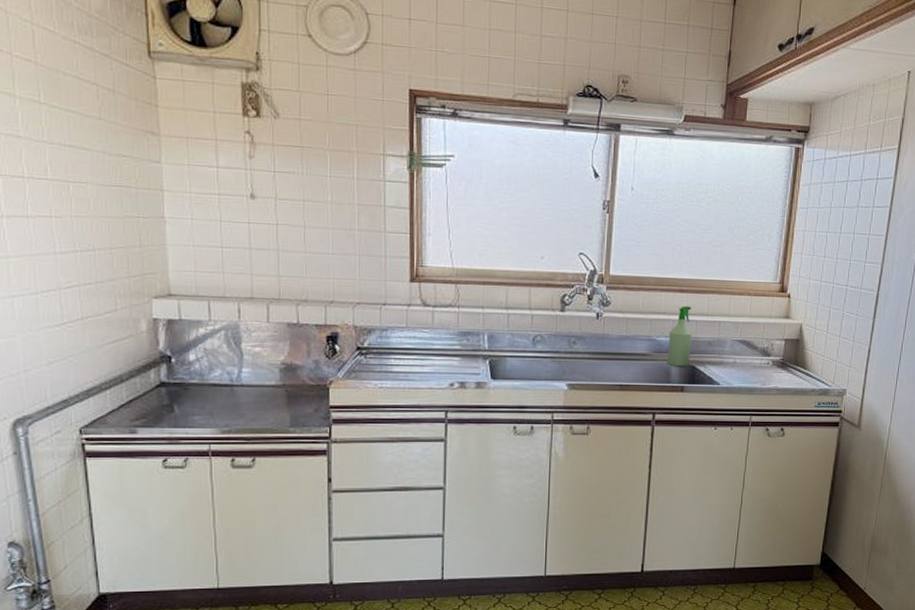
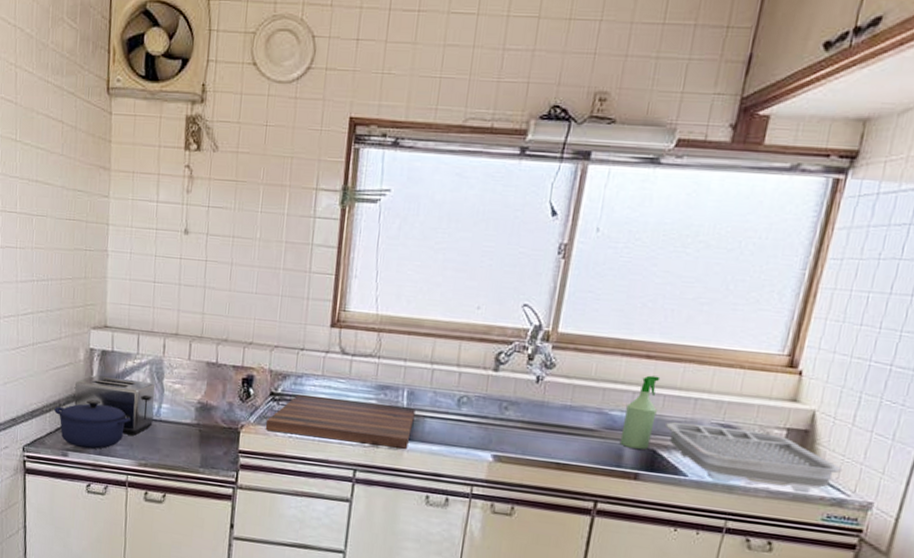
cooking pot: none [116,371,208,423] -> present [54,399,130,449]
toaster: none [139,345,234,403] -> present [74,375,155,436]
cutting board: none [354,347,496,387] -> present [265,395,415,449]
dish rack: none [700,341,824,388] -> present [665,422,843,494]

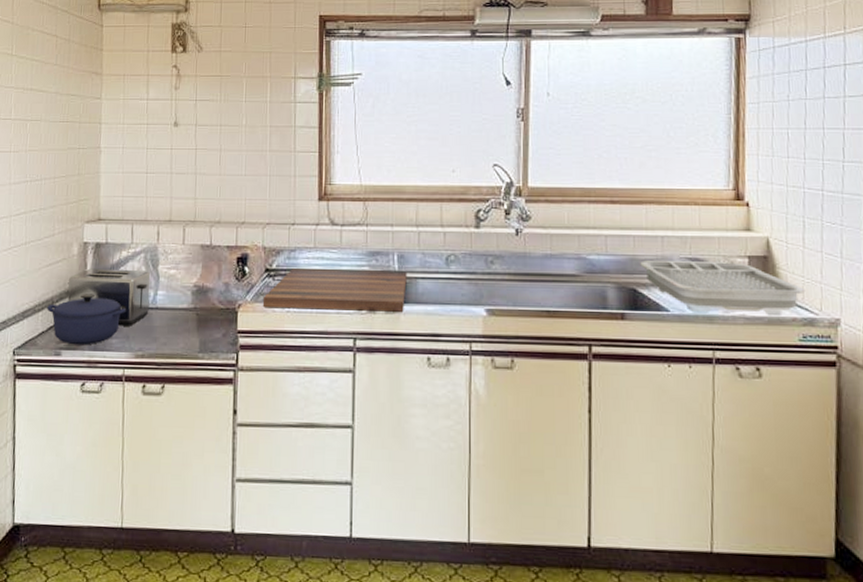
spray bottle: present [619,375,661,450] -> none [601,219,630,290]

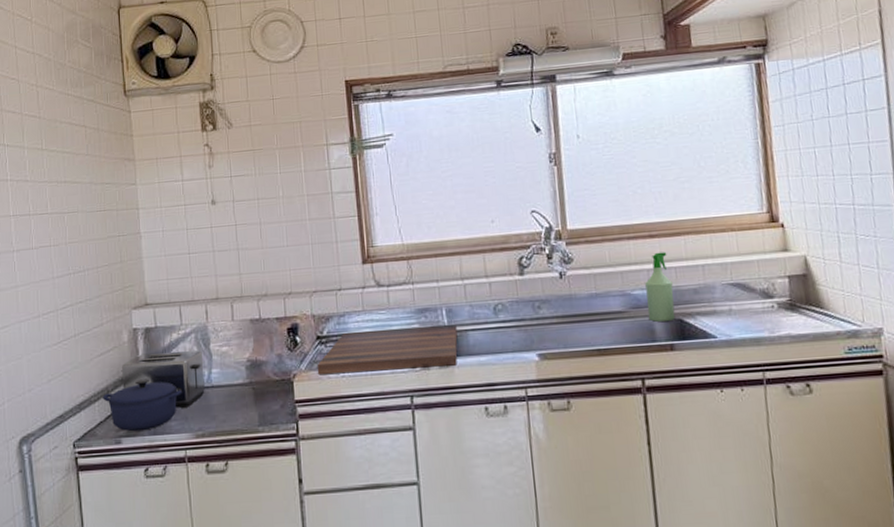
spray bottle: none [601,219,630,290] -> present [645,252,676,323]
dish rack: present [640,259,806,317] -> none [684,283,847,337]

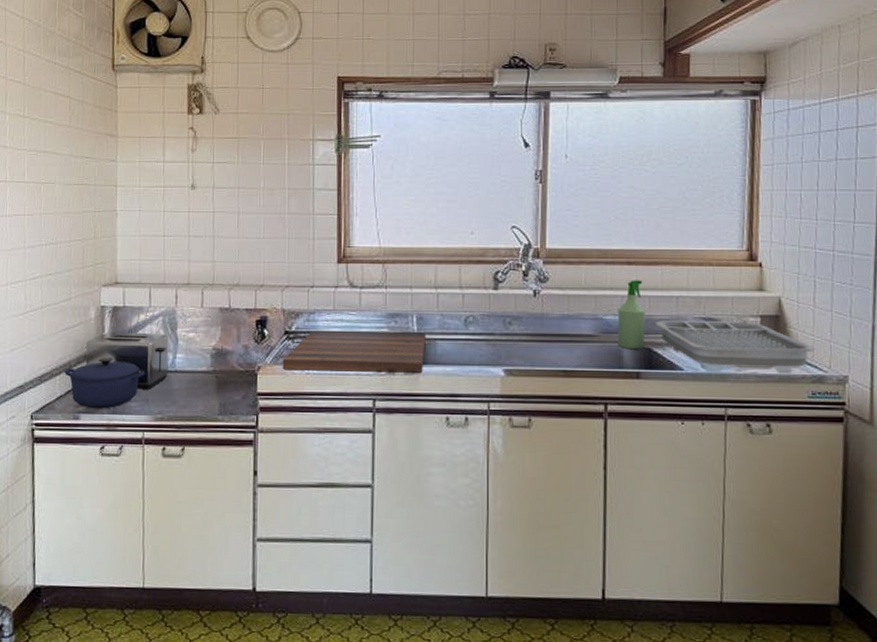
dish rack: none [684,283,847,337] -> present [655,319,815,374]

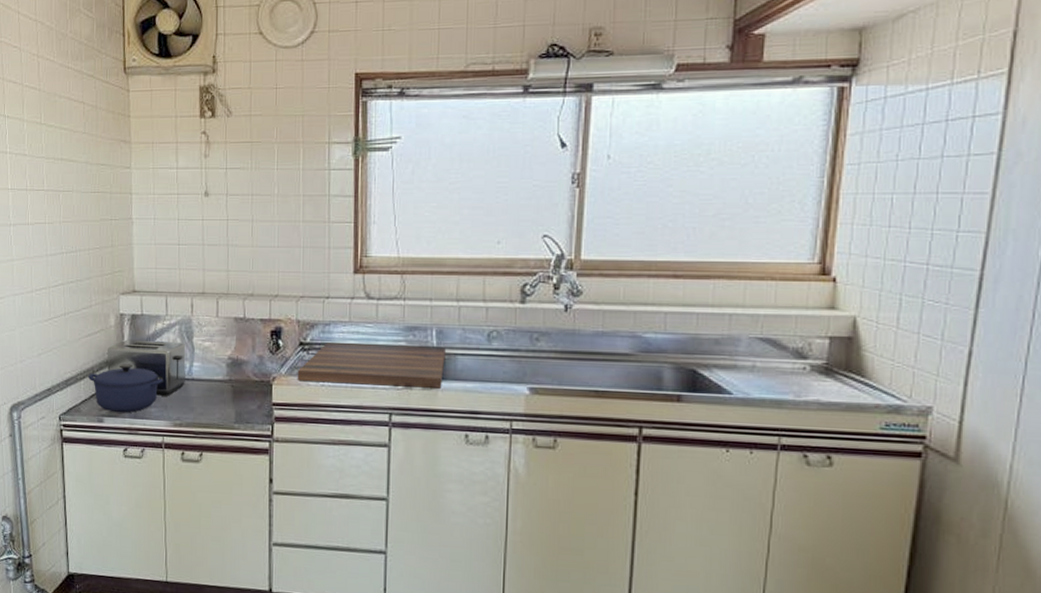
spray bottle: present [617,280,645,350] -> none [657,295,692,371]
dish rack: present [655,319,815,374] -> none [703,339,894,403]

